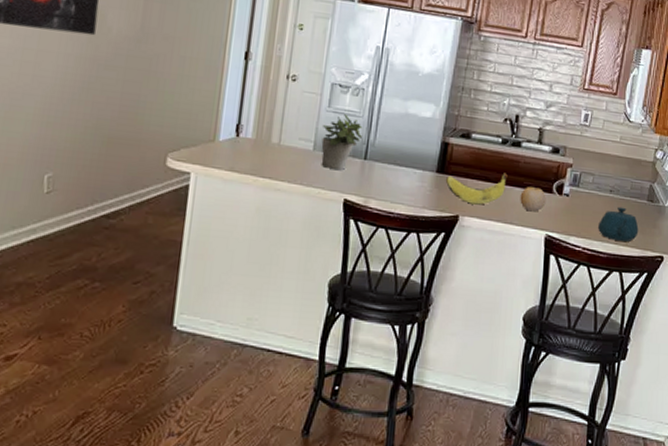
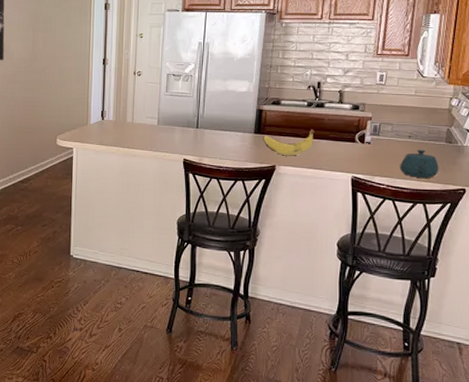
potted plant: present [321,114,363,170] -> none [162,96,194,137]
fruit: present [520,187,546,212] -> none [327,139,350,159]

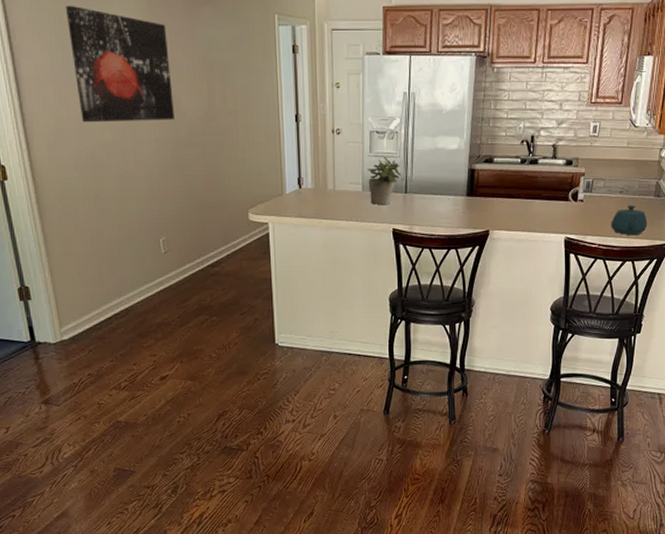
potted plant: none [162,96,194,137] -> present [366,157,402,205]
banana: present [262,129,315,156] -> none [475,188,528,219]

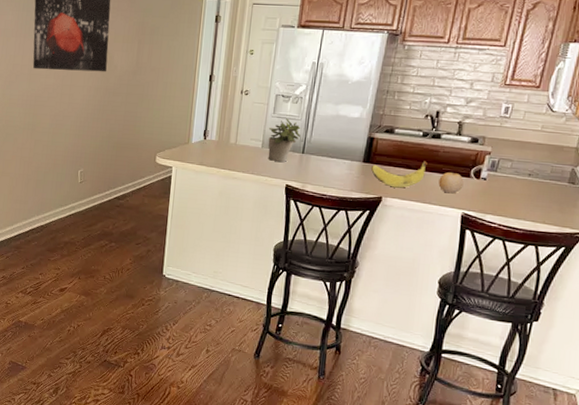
banana: none [475,188,528,219] -> present [370,161,427,188]
fruit: none [540,198,563,219] -> present [438,172,464,194]
teapot: present [611,205,648,235] -> none [515,188,558,220]

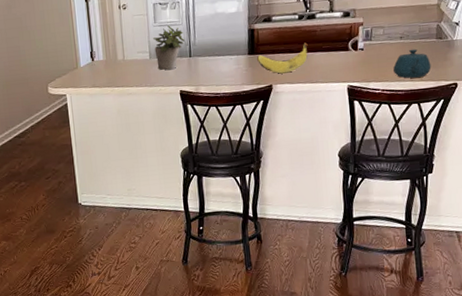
fruit: present [438,172,464,194] -> none [321,48,344,70]
teapot: none [515,188,558,220] -> present [393,49,431,78]

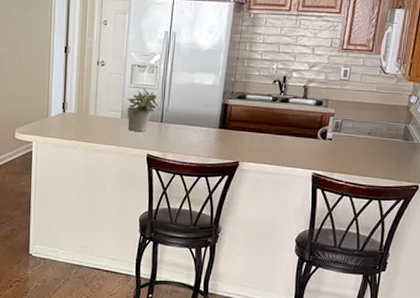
banana: present [256,42,308,74] -> none [226,125,278,152]
teapot: present [393,49,431,78] -> none [359,146,395,175]

